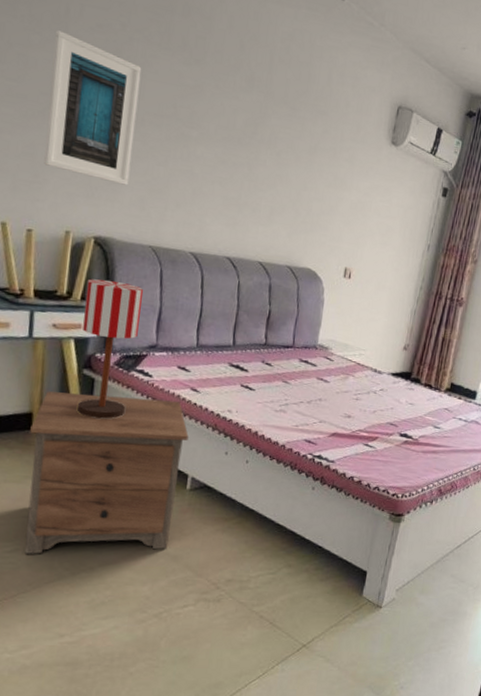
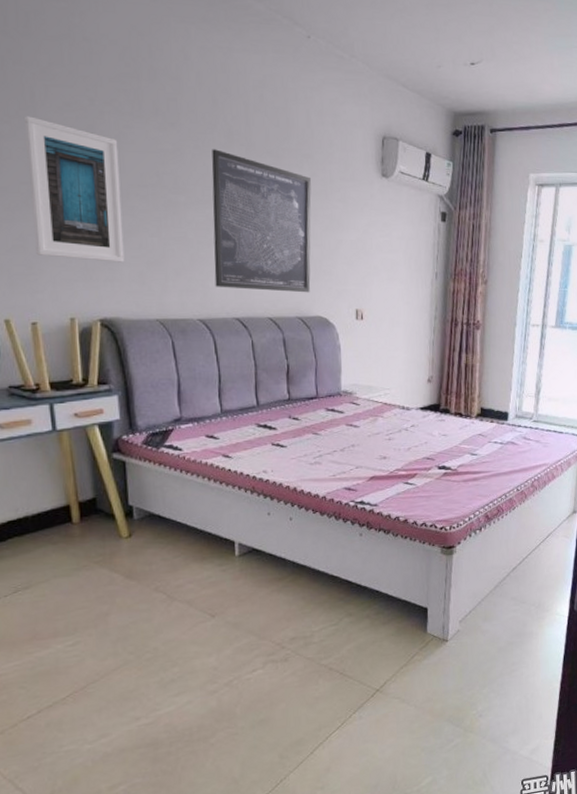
nightstand: present [25,391,189,554] -> none [70,470,229,645]
table lamp: present [76,279,144,419] -> none [101,360,162,501]
wall art: none [212,91,322,244] -> present [211,149,312,293]

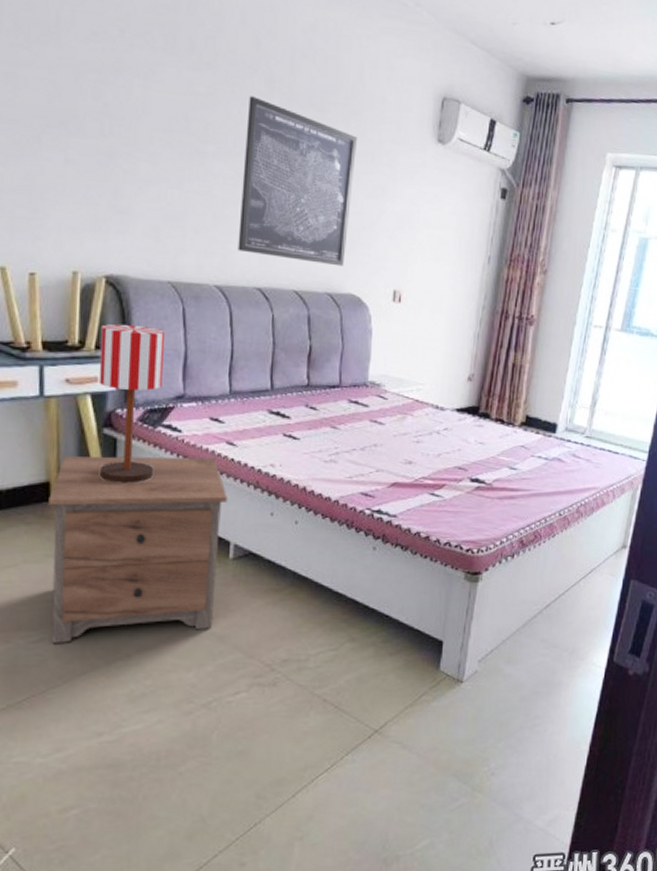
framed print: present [25,116,125,262] -> none [43,43,146,214]
nightstand: none [70,470,229,645] -> present [48,456,228,643]
table lamp: none [101,360,162,501] -> present [99,324,166,484]

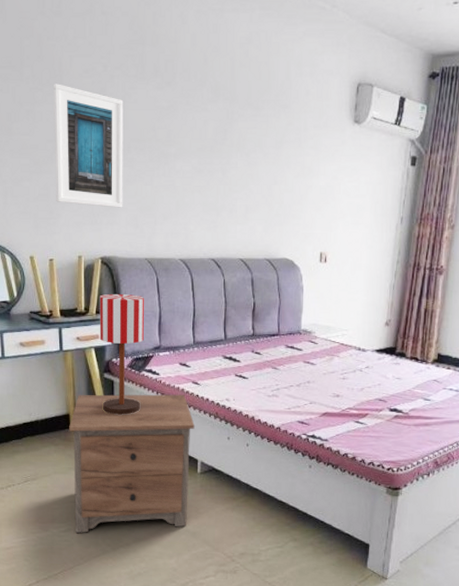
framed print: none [43,43,146,214] -> present [54,84,124,208]
wall art: present [238,96,357,267] -> none [196,104,286,236]

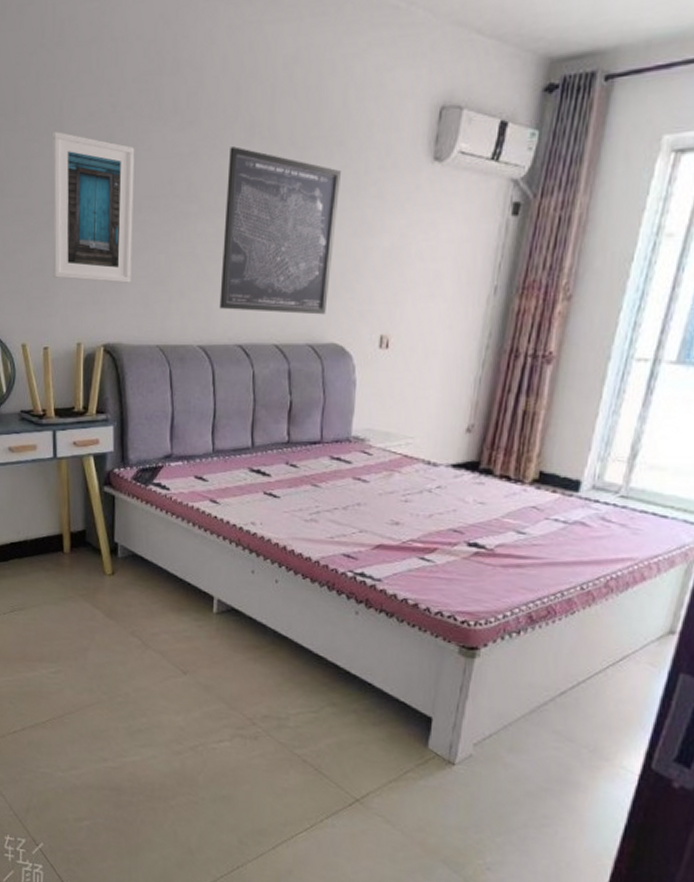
nightstand: present [69,394,195,533] -> none [62,511,211,678]
table lamp: present [99,293,145,415] -> none [99,389,155,538]
wall art: none [196,104,286,236] -> present [219,146,341,315]

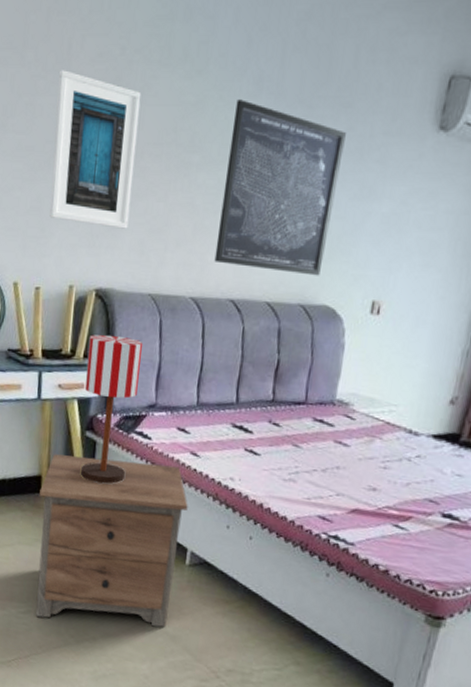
nightstand: none [62,511,211,678] -> present [36,454,188,628]
table lamp: none [99,389,155,538] -> present [80,335,144,484]

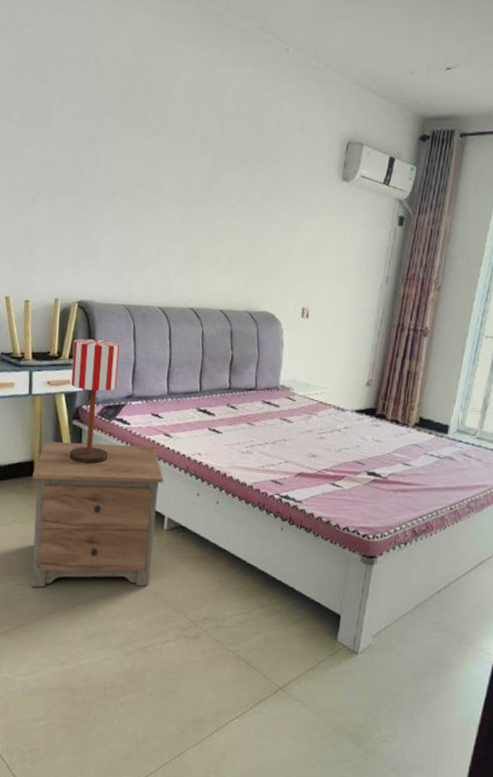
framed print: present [49,70,142,229] -> none [36,127,111,253]
wall art: present [214,99,346,276] -> none [176,154,274,289]

